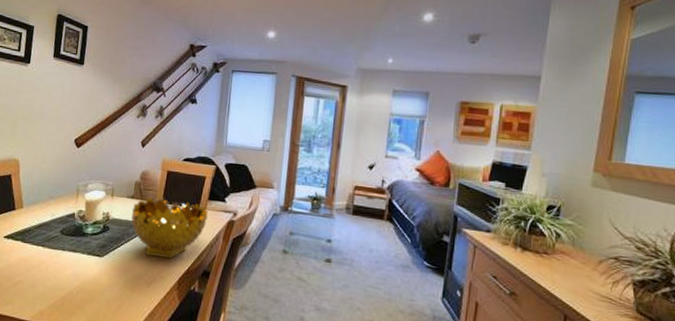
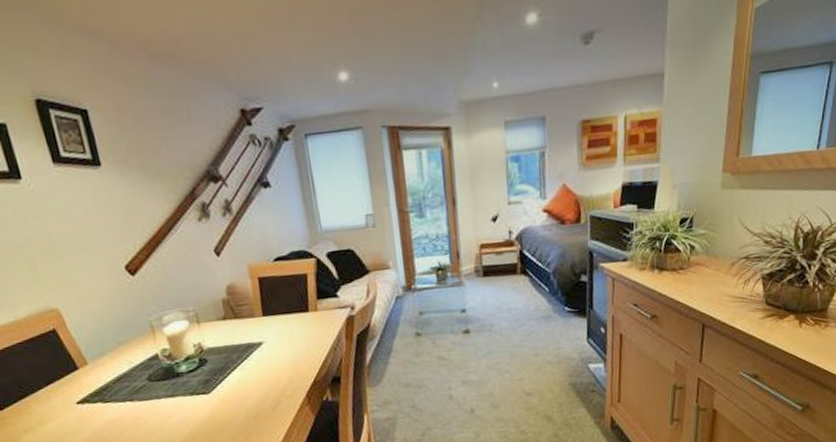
decorative bowl: present [131,197,208,260] -> none [228,307,322,379]

